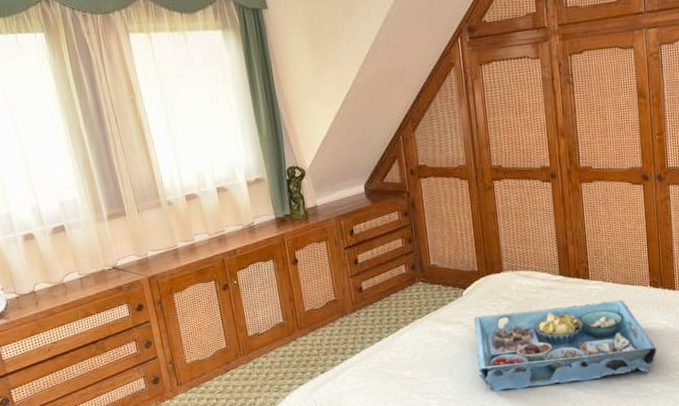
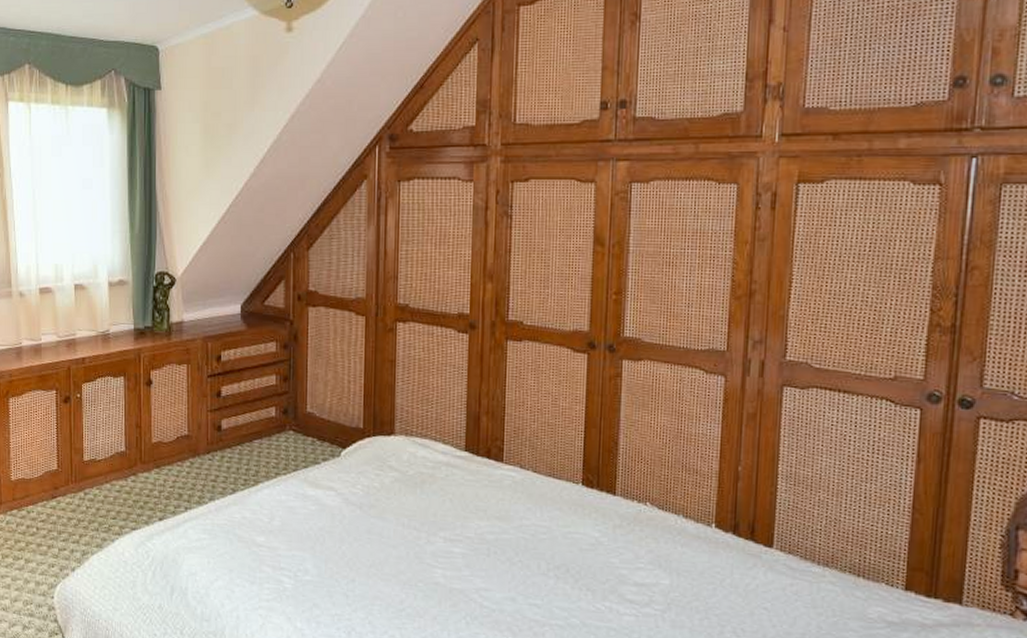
serving tray: present [474,300,657,392] -> none [347,485,582,596]

